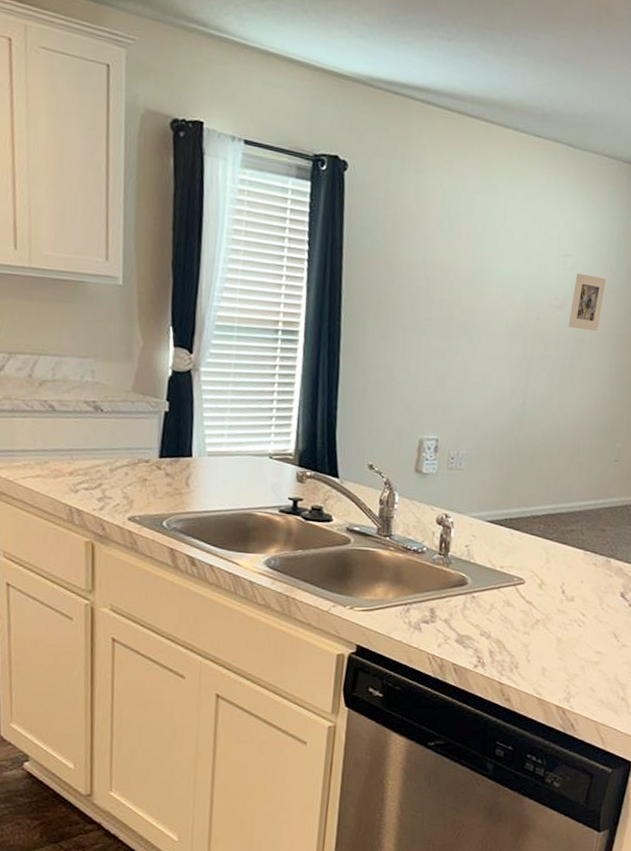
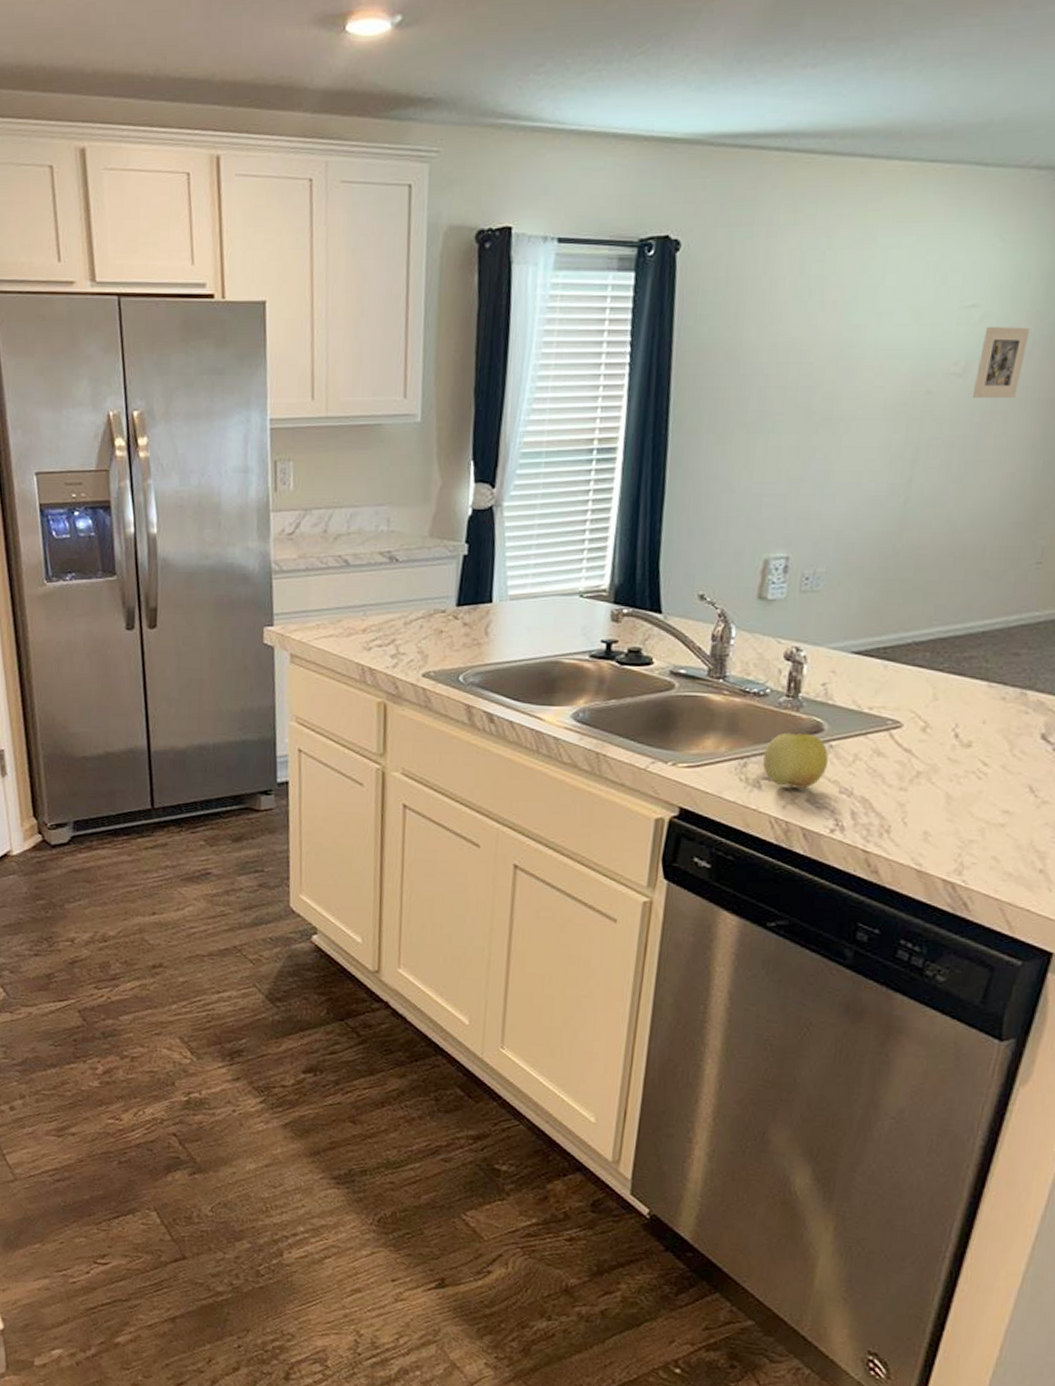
apple: none [422,584,472,631] -> present [763,732,828,789]

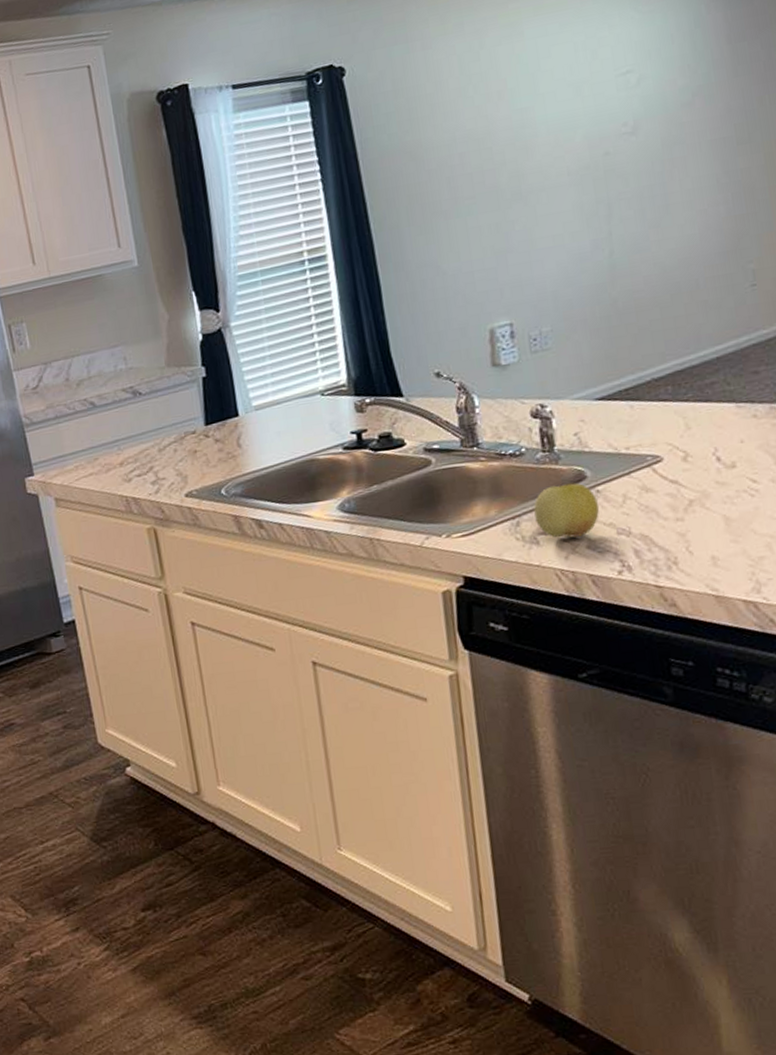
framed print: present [972,326,1031,399] -> none [644,80,690,152]

